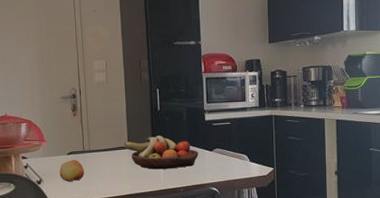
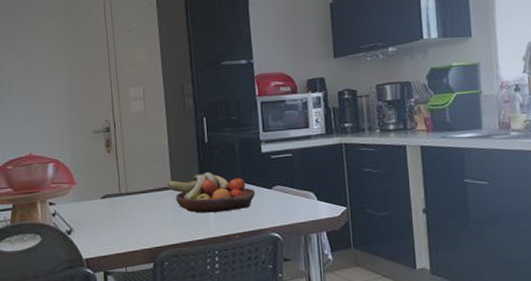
apple: present [59,159,85,181] -> none [92,204,122,230]

